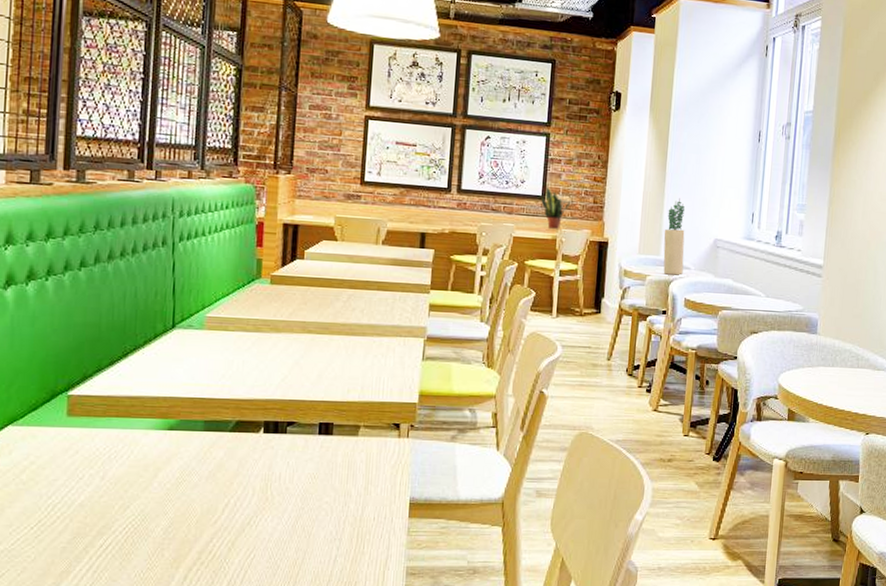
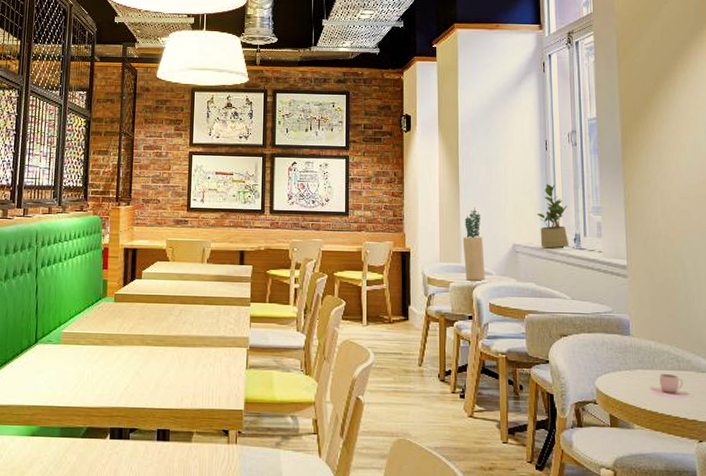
potted plant: present [541,185,570,230] -> none [345,202,372,243]
potted plant: none [742,178,773,245] -> present [537,184,568,249]
teacup: none [827,370,865,393] -> present [649,373,691,397]

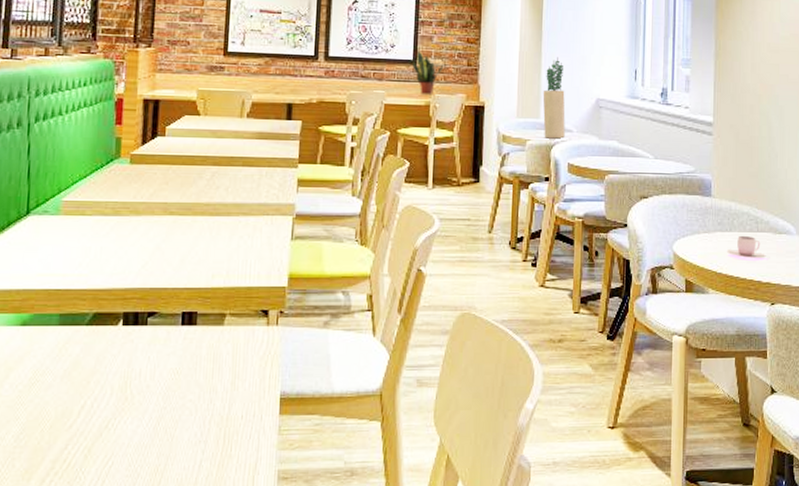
potted plant: none [345,202,372,243] -> present [412,49,443,96]
potted plant: present [537,184,568,249] -> none [624,33,656,104]

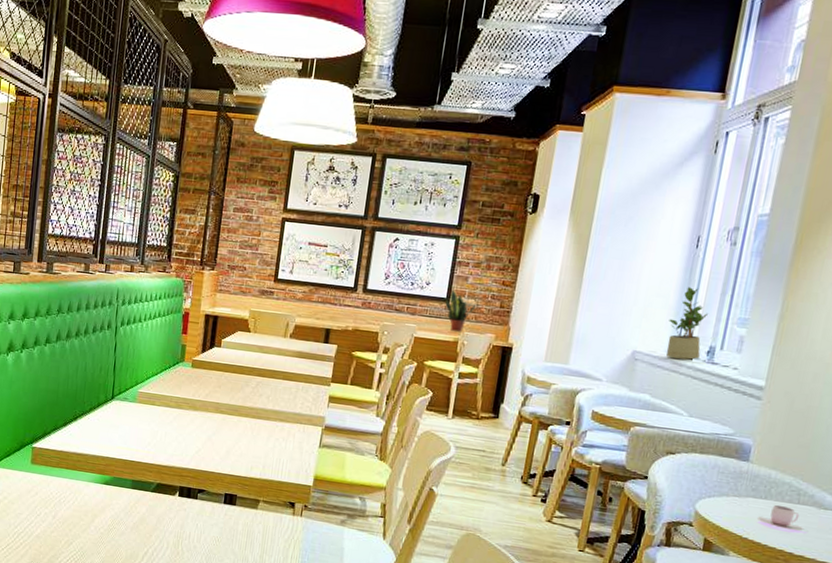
vase: present [543,57,566,139] -> none [570,306,601,387]
potted plant: none [624,33,656,104] -> present [666,287,708,360]

